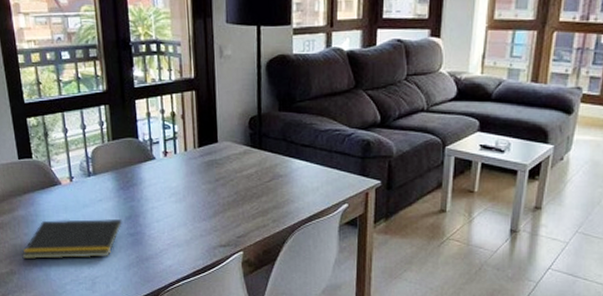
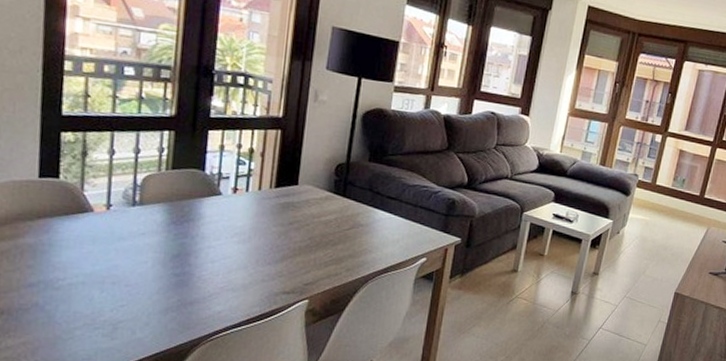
notepad: present [22,219,123,259] -> none [18,251,168,299]

